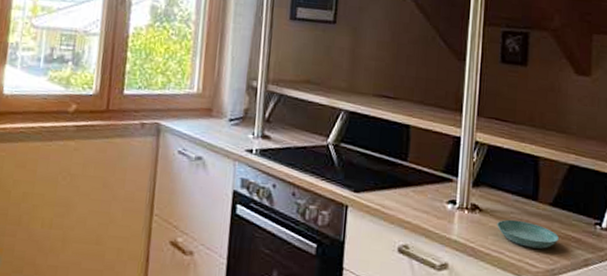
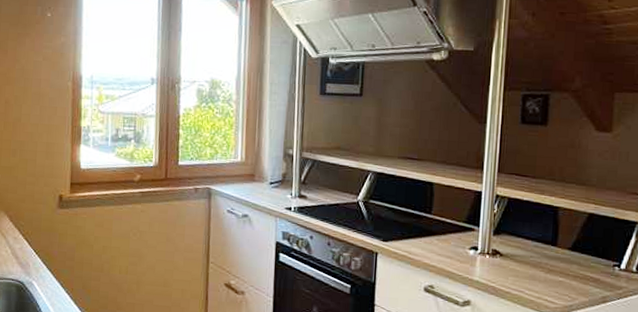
saucer: present [497,219,560,249] -> none [517,262,578,288]

